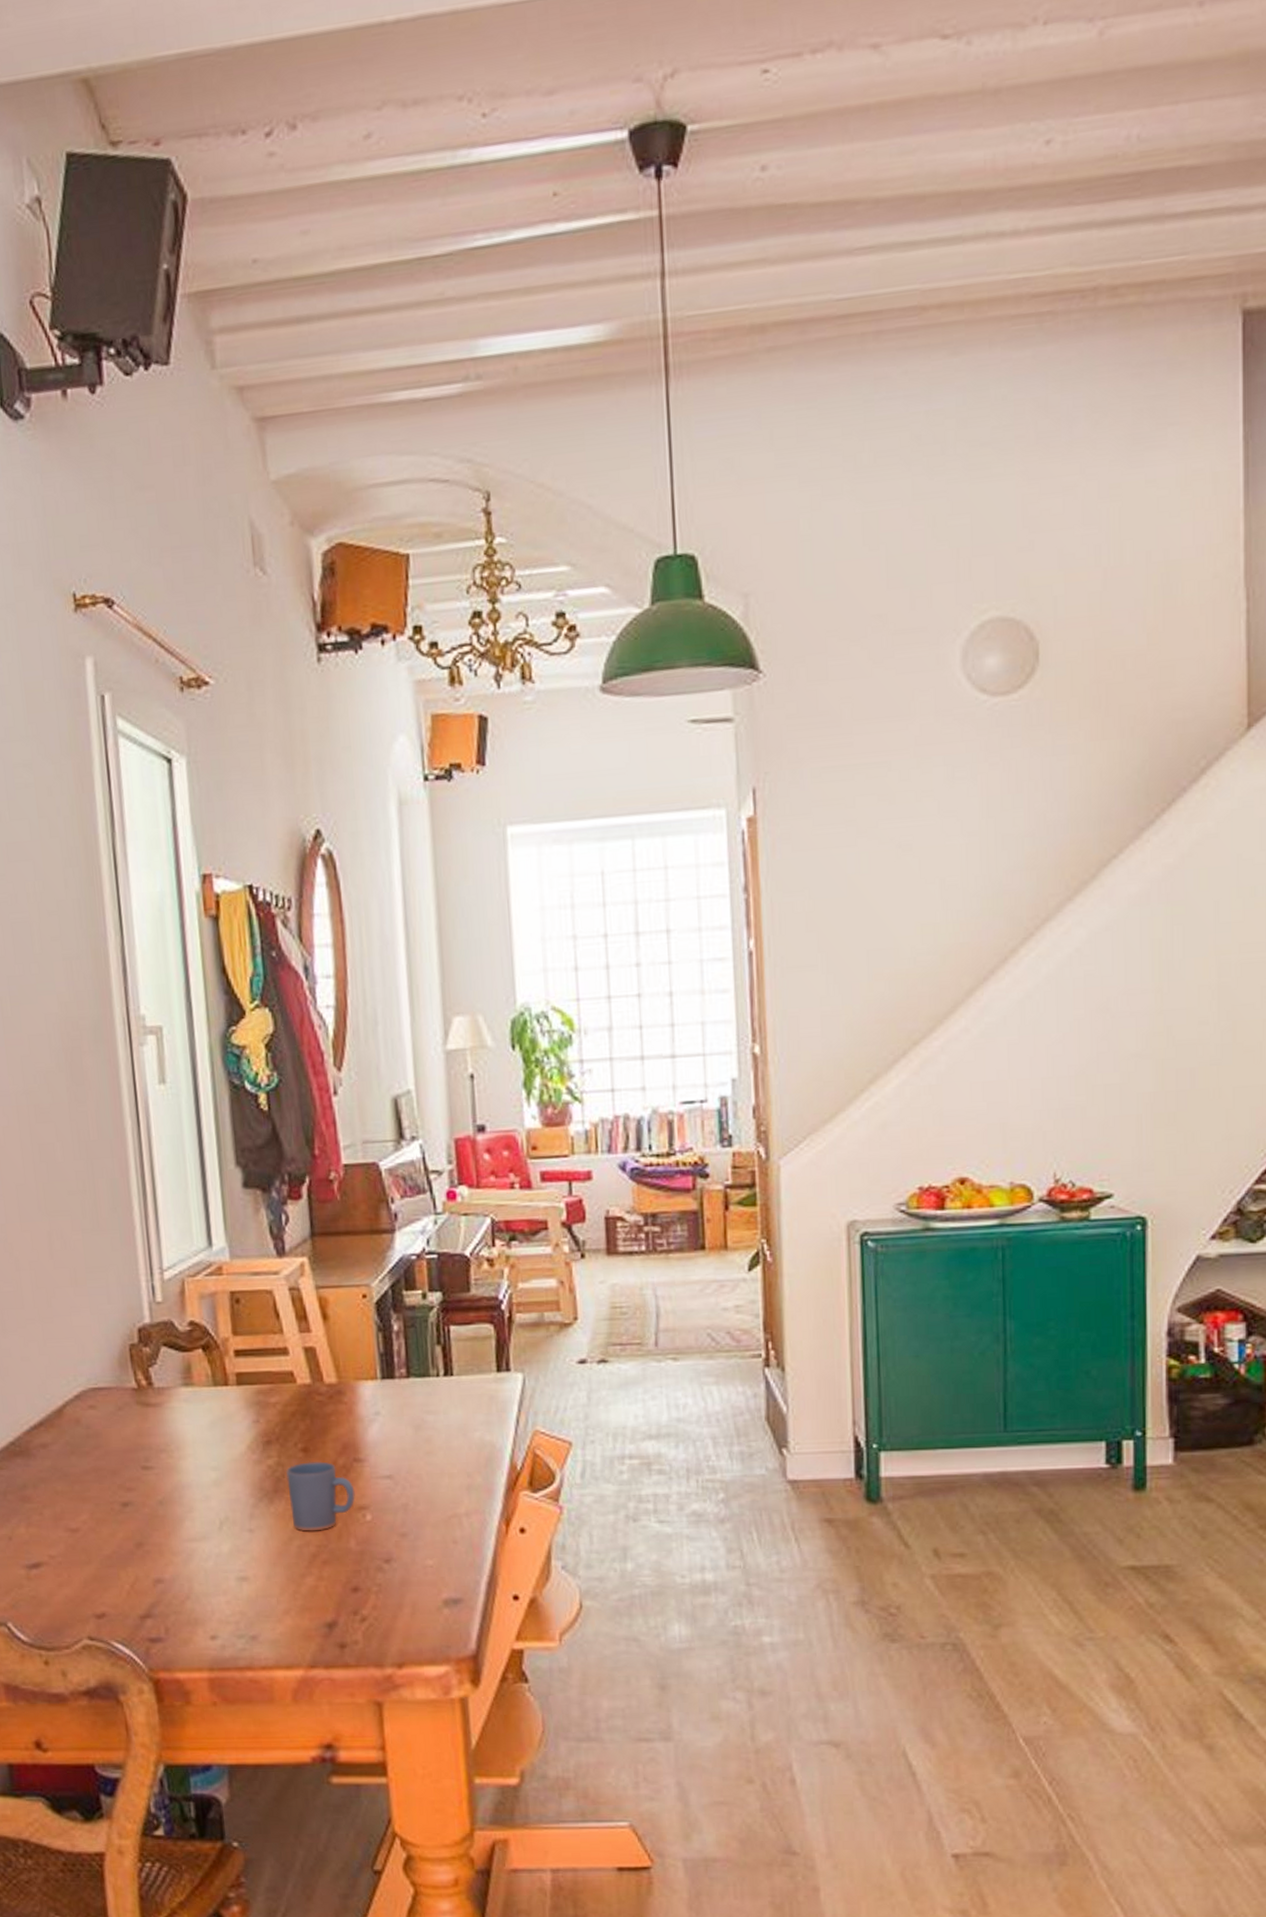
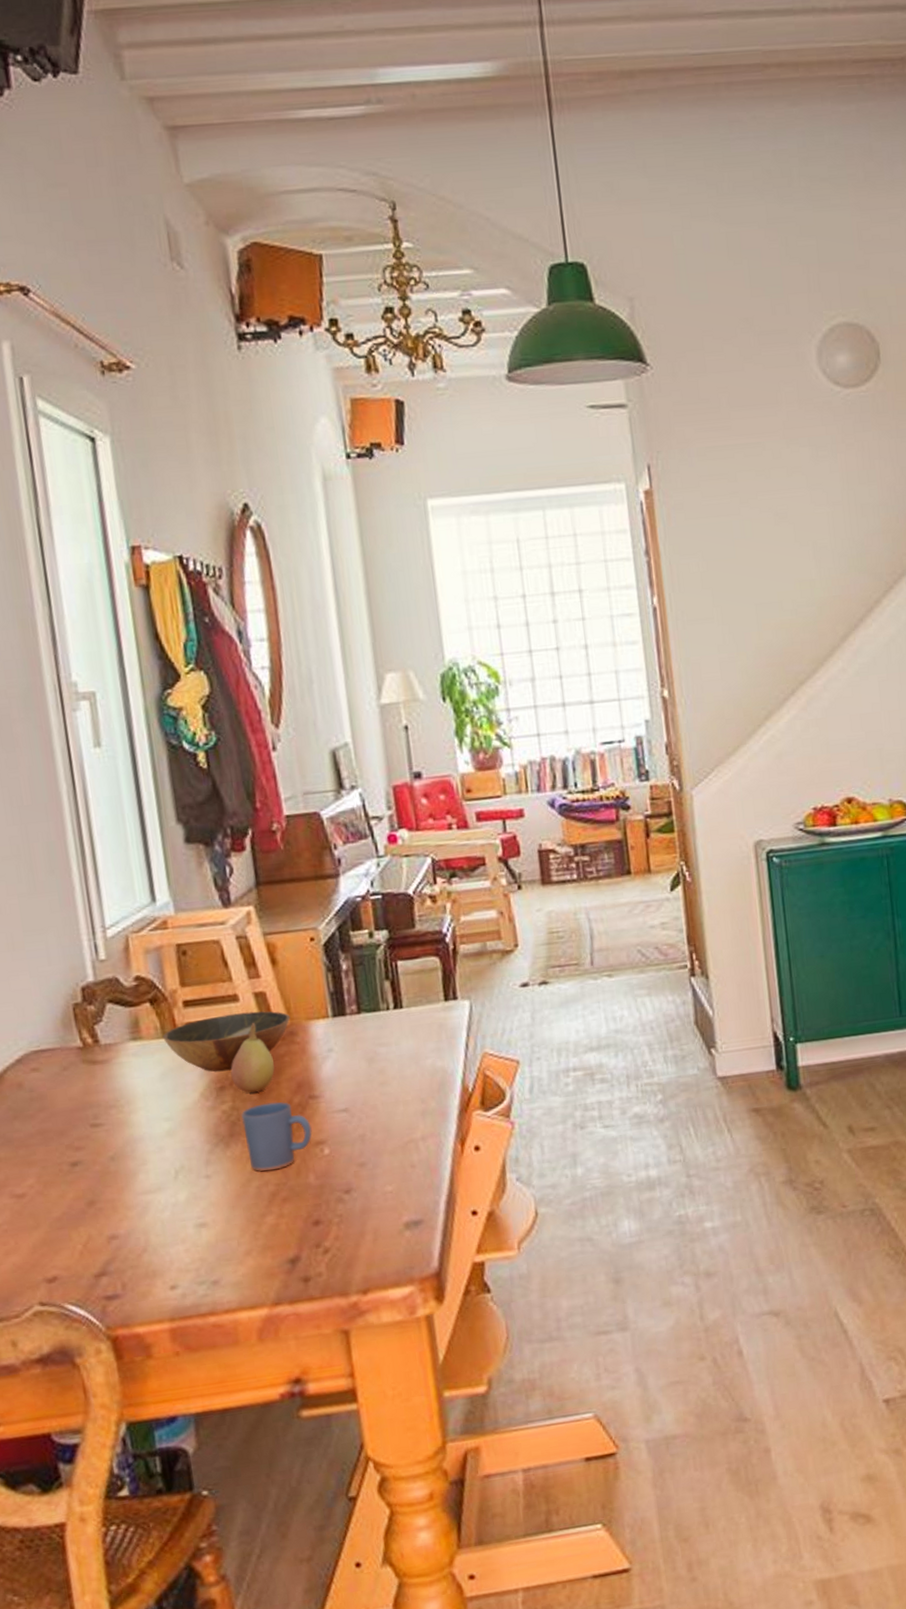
bowl: none [213,1366,339,1426] -> present [162,1011,291,1072]
fruit: none [277,1377,321,1449] -> present [230,1022,275,1093]

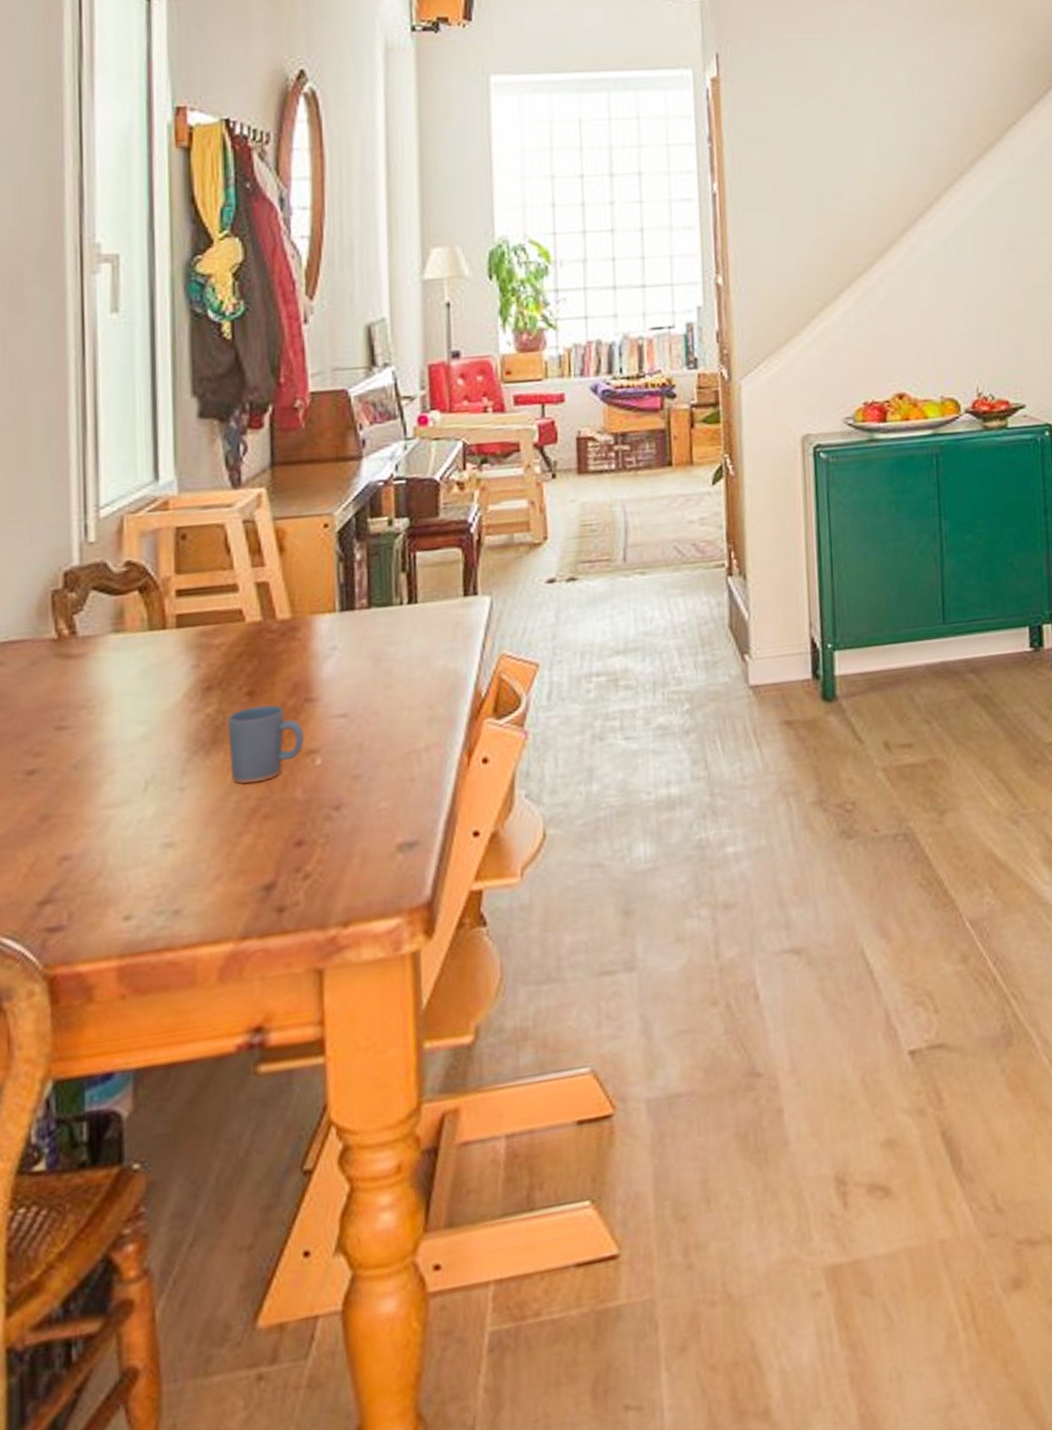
bowl: present [162,1011,291,1072] -> none [149,603,294,670]
fruit: present [230,1022,275,1093] -> none [220,615,270,694]

